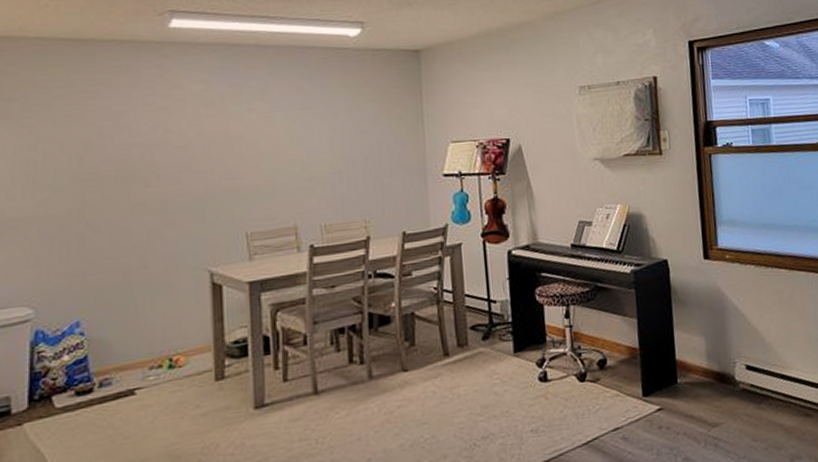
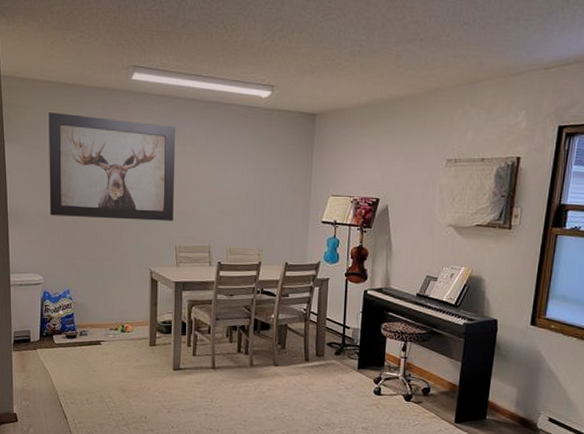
wall art: none [41,77,241,218] -> present [48,112,176,221]

